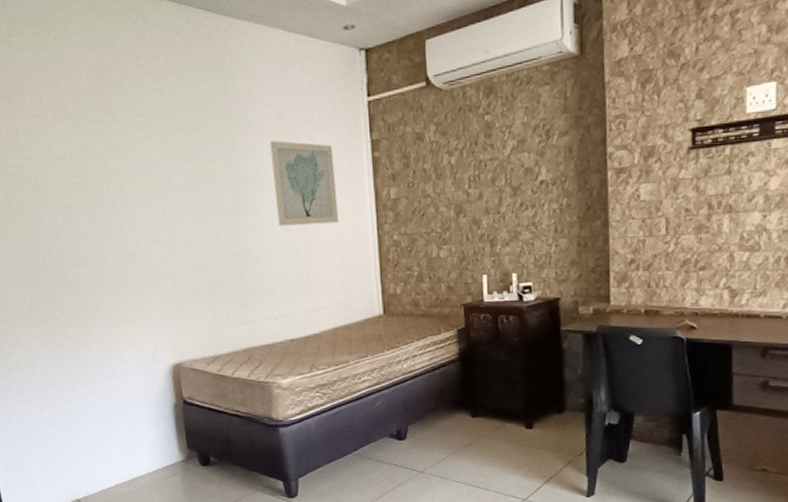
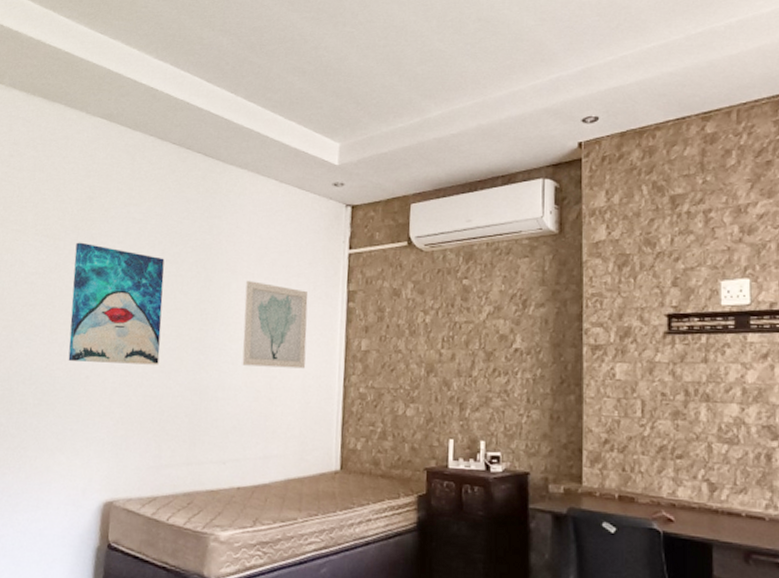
wall art: none [96,119,199,239] -> present [68,242,165,365]

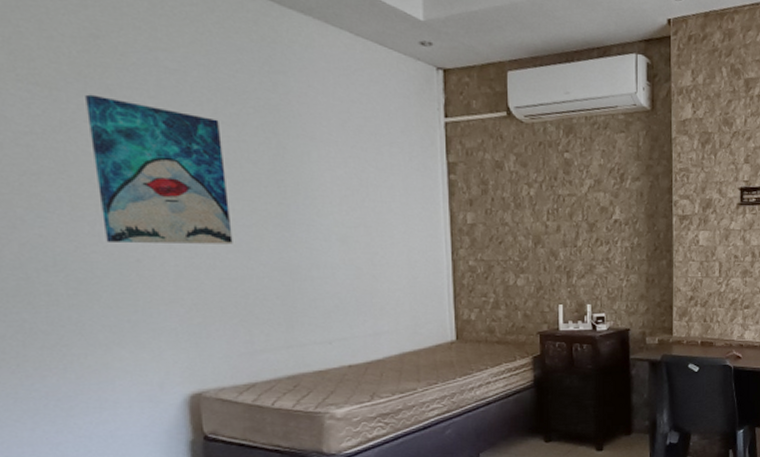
wall art: present [242,281,309,369] -> none [329,149,408,244]

